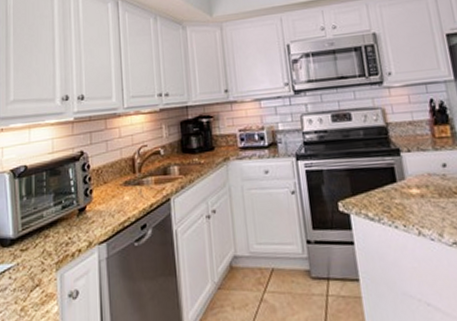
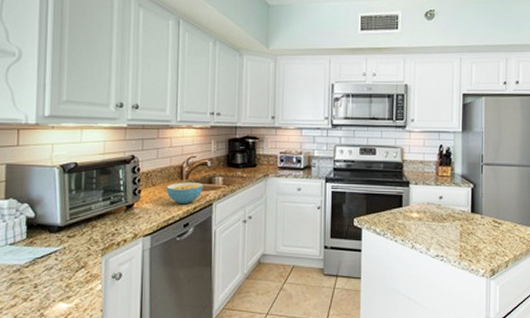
cereal bowl: none [118,175,158,203] -> present [166,182,203,205]

